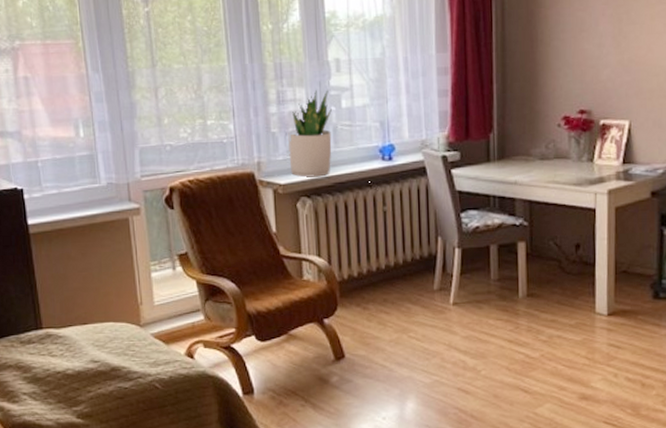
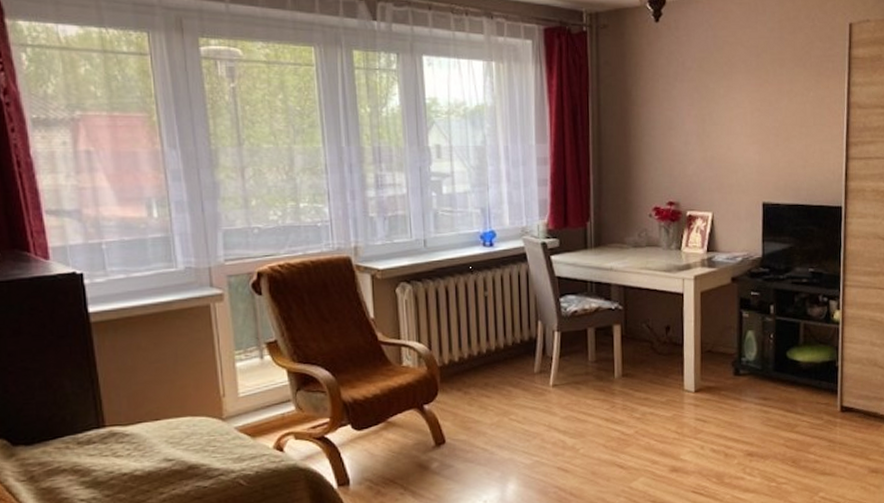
planter: present [288,90,332,178] -> none [387,175,433,263]

